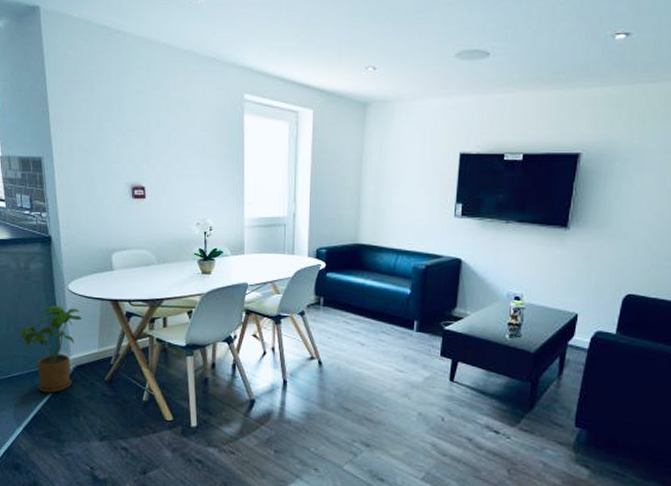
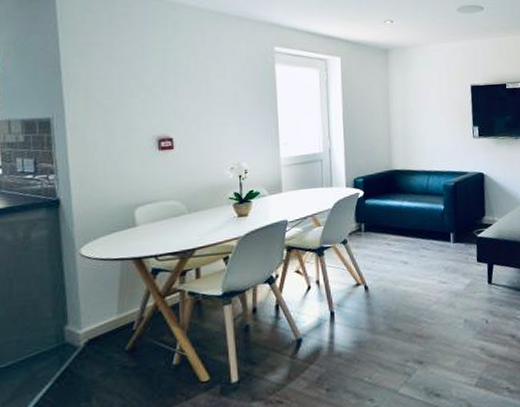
house plant: present [21,305,83,393] -> none [15,273,98,380]

